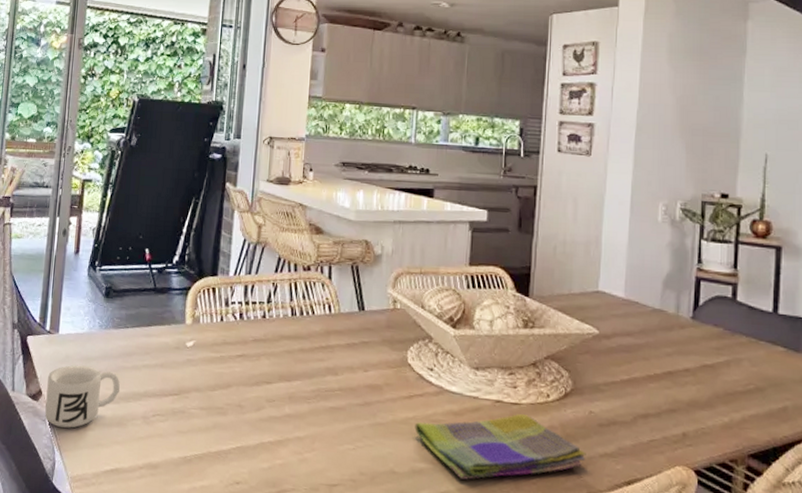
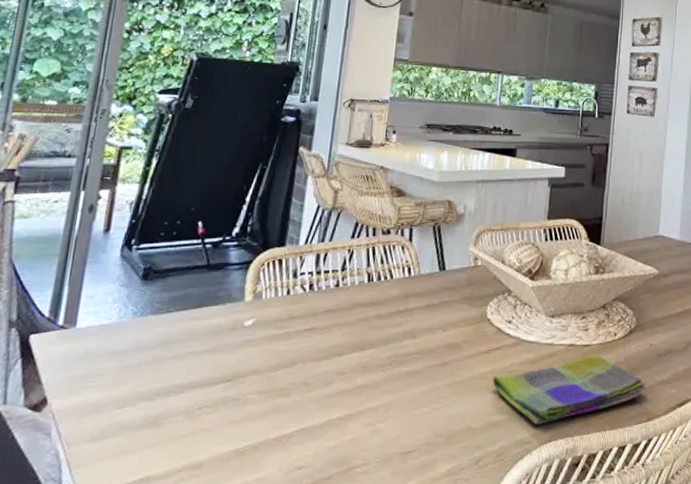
mug: present [45,365,120,428] -> none [49,361,157,439]

